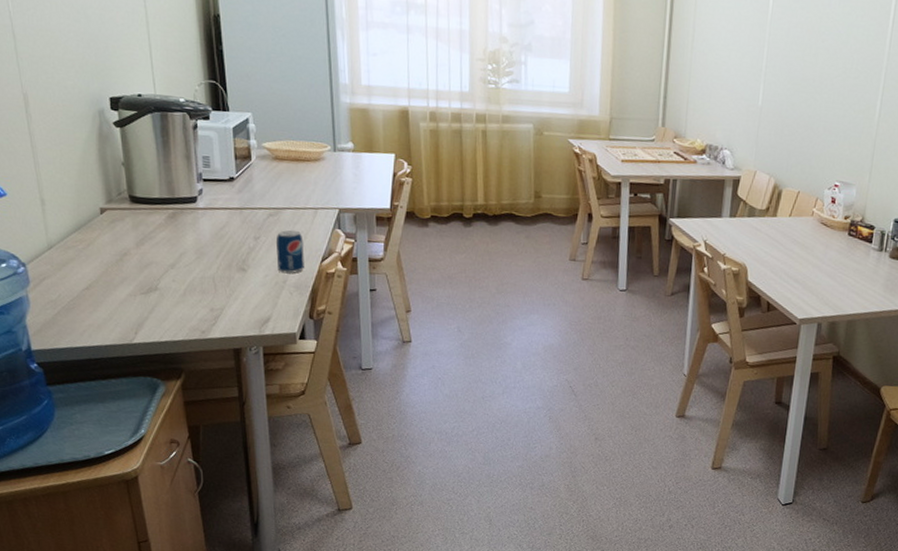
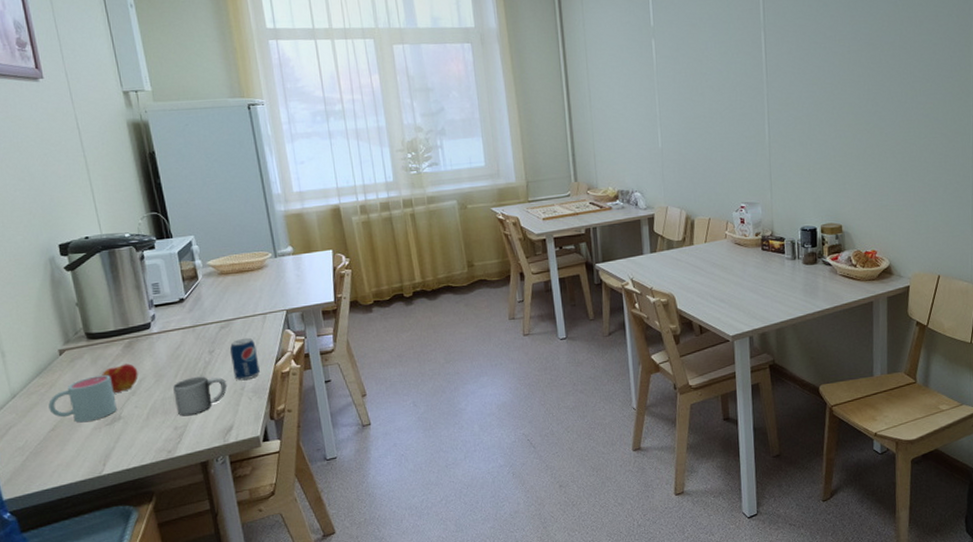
mug: none [85,241,154,287] -> present [48,375,117,423]
apple: none [142,234,179,263] -> present [102,363,138,393]
mug: none [214,260,269,300] -> present [173,376,227,416]

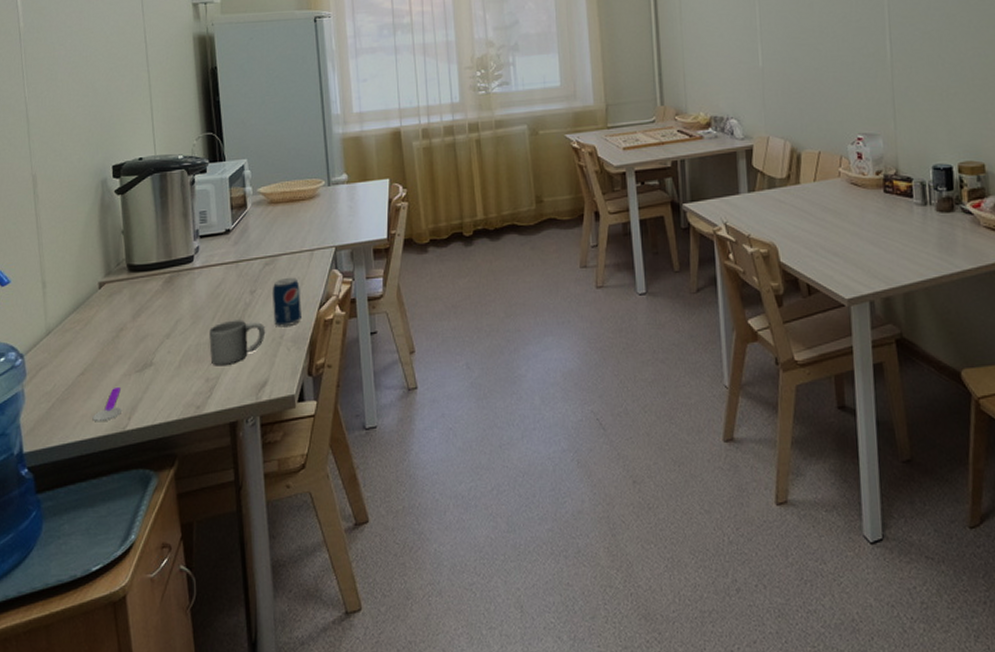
mug: present [48,375,117,423] -> none [81,314,150,367]
spoon: none [68,438,97,470] -> present [92,386,123,422]
apple: present [102,363,138,393] -> none [138,301,175,334]

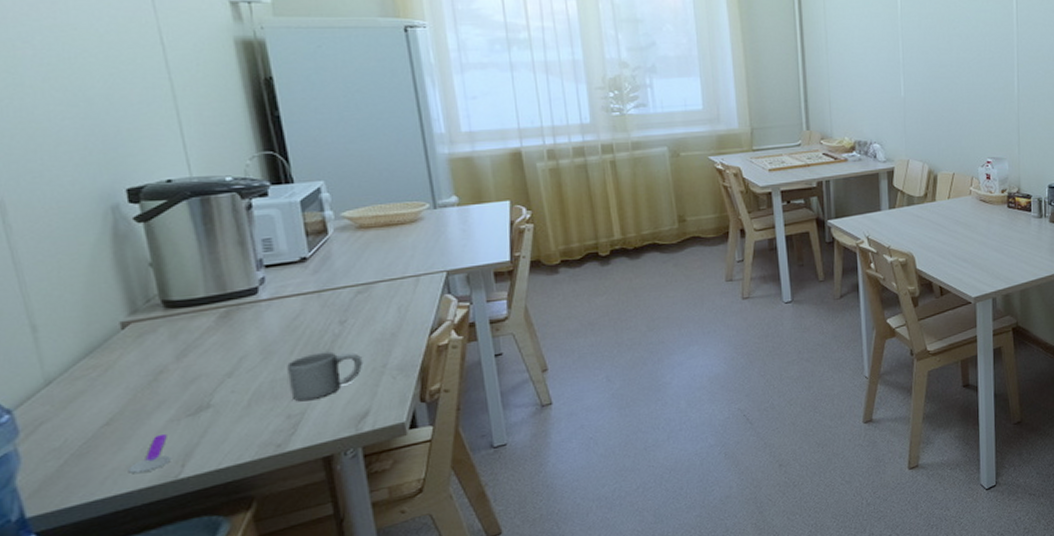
beverage can: present [273,277,301,327] -> none [369,304,408,357]

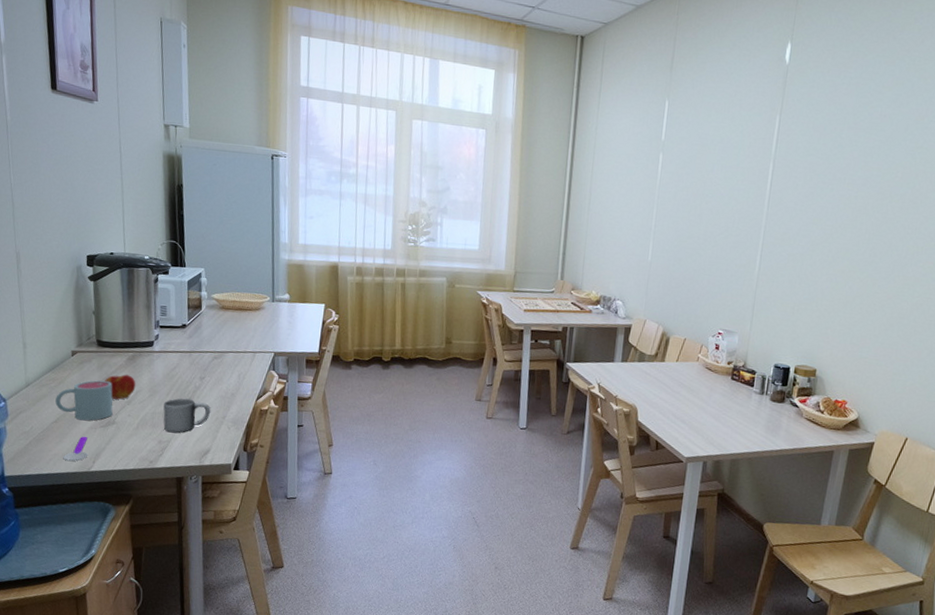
mug: none [102,353,205,414] -> present [55,380,113,421]
apple: none [184,338,238,375] -> present [105,374,136,400]

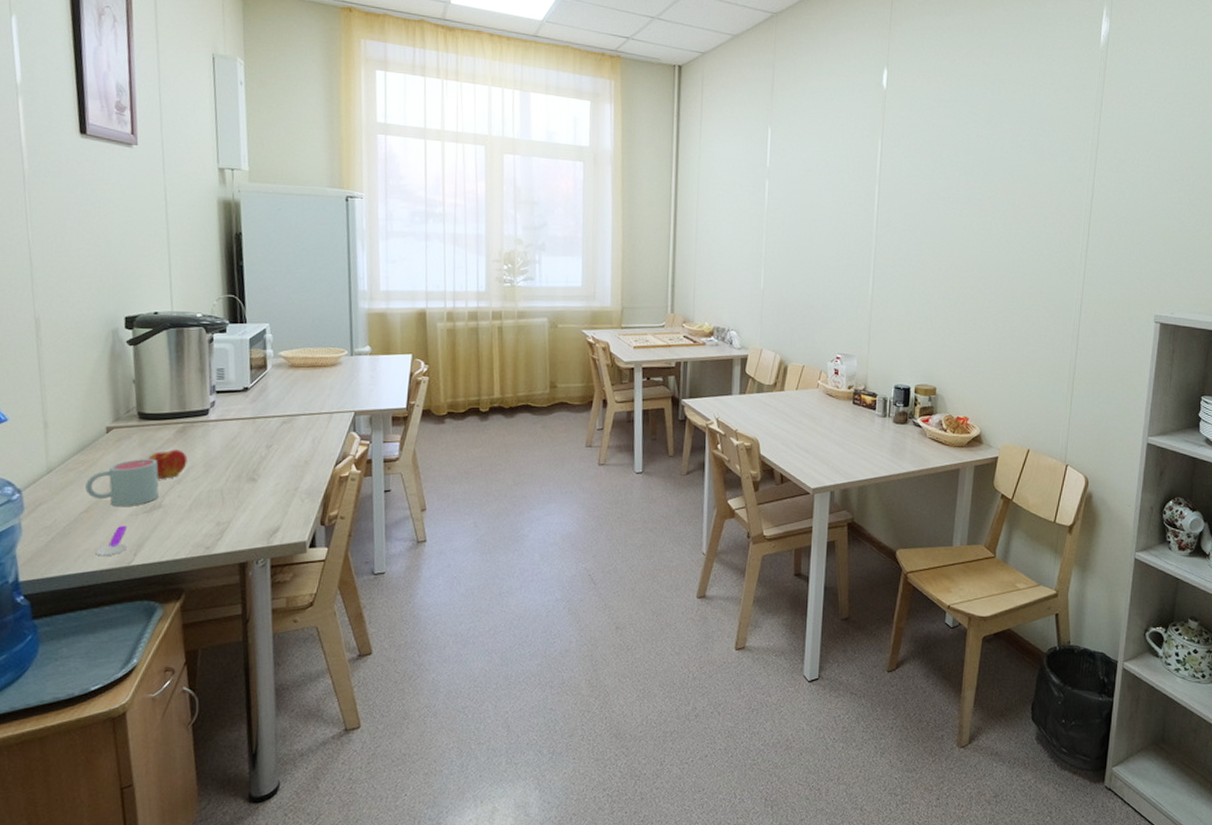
mug: present [163,398,211,433] -> none [222,471,280,512]

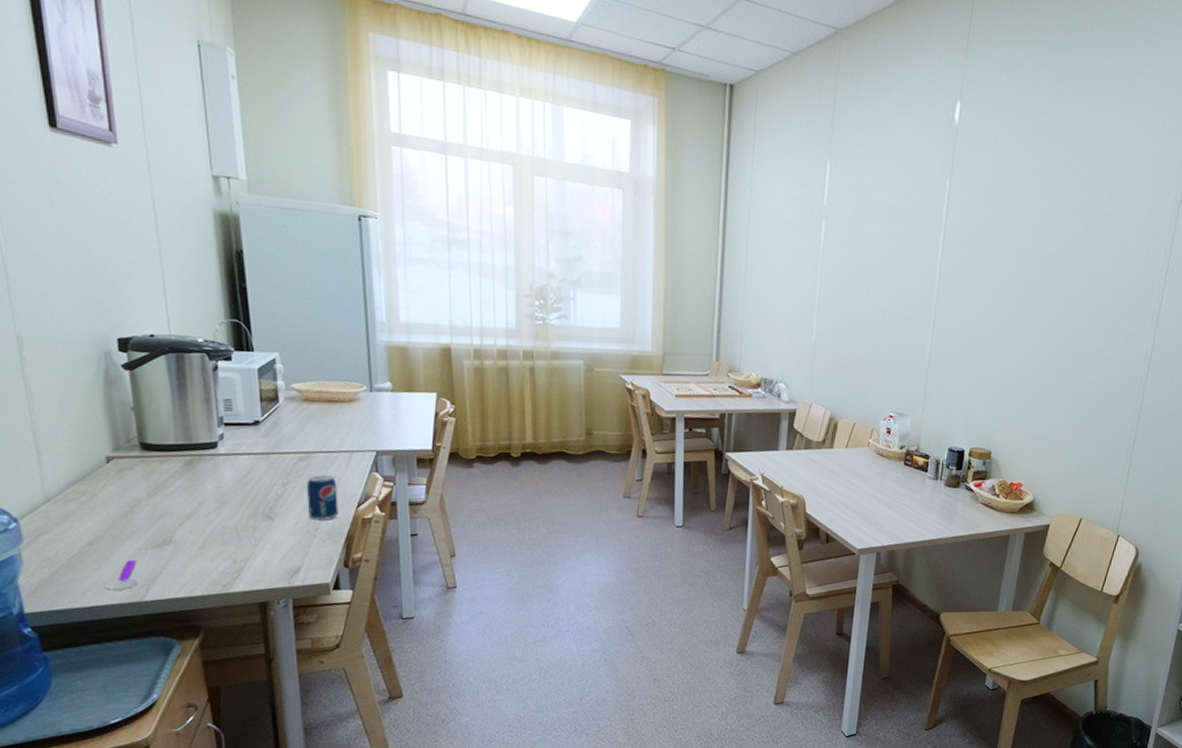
mug: present [85,459,159,507] -> none [88,491,168,541]
apple: present [148,449,188,479] -> none [154,483,197,514]
beverage can: none [288,435,318,481] -> present [307,474,338,521]

